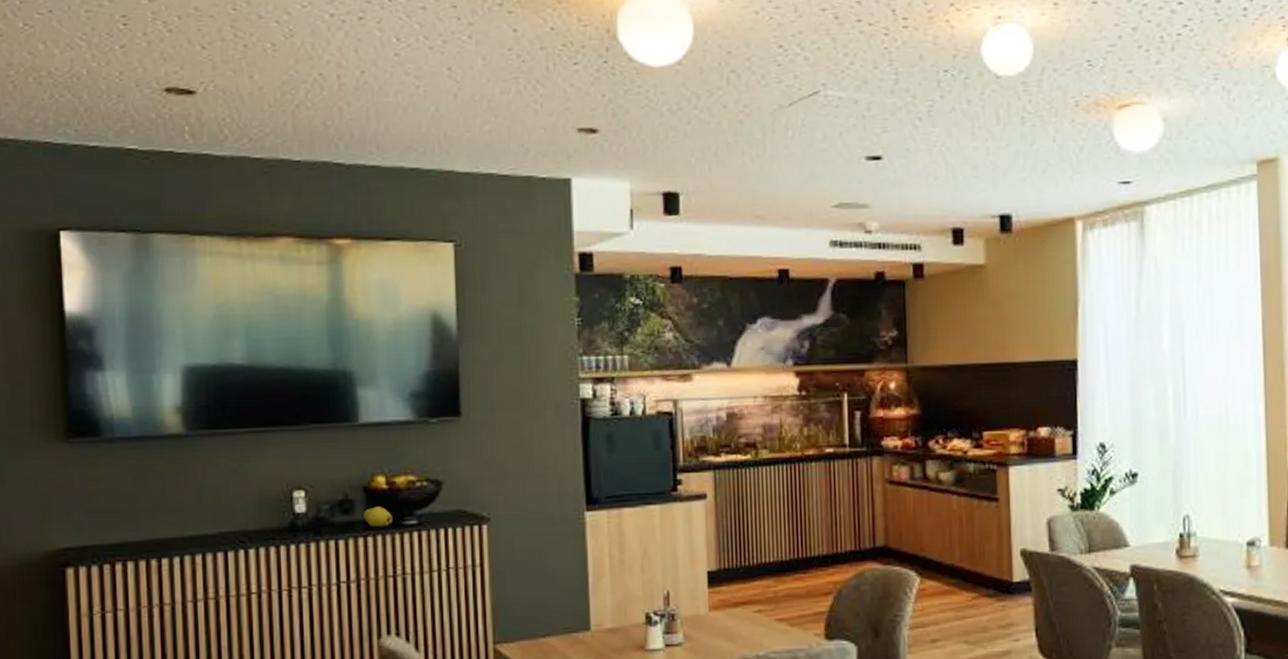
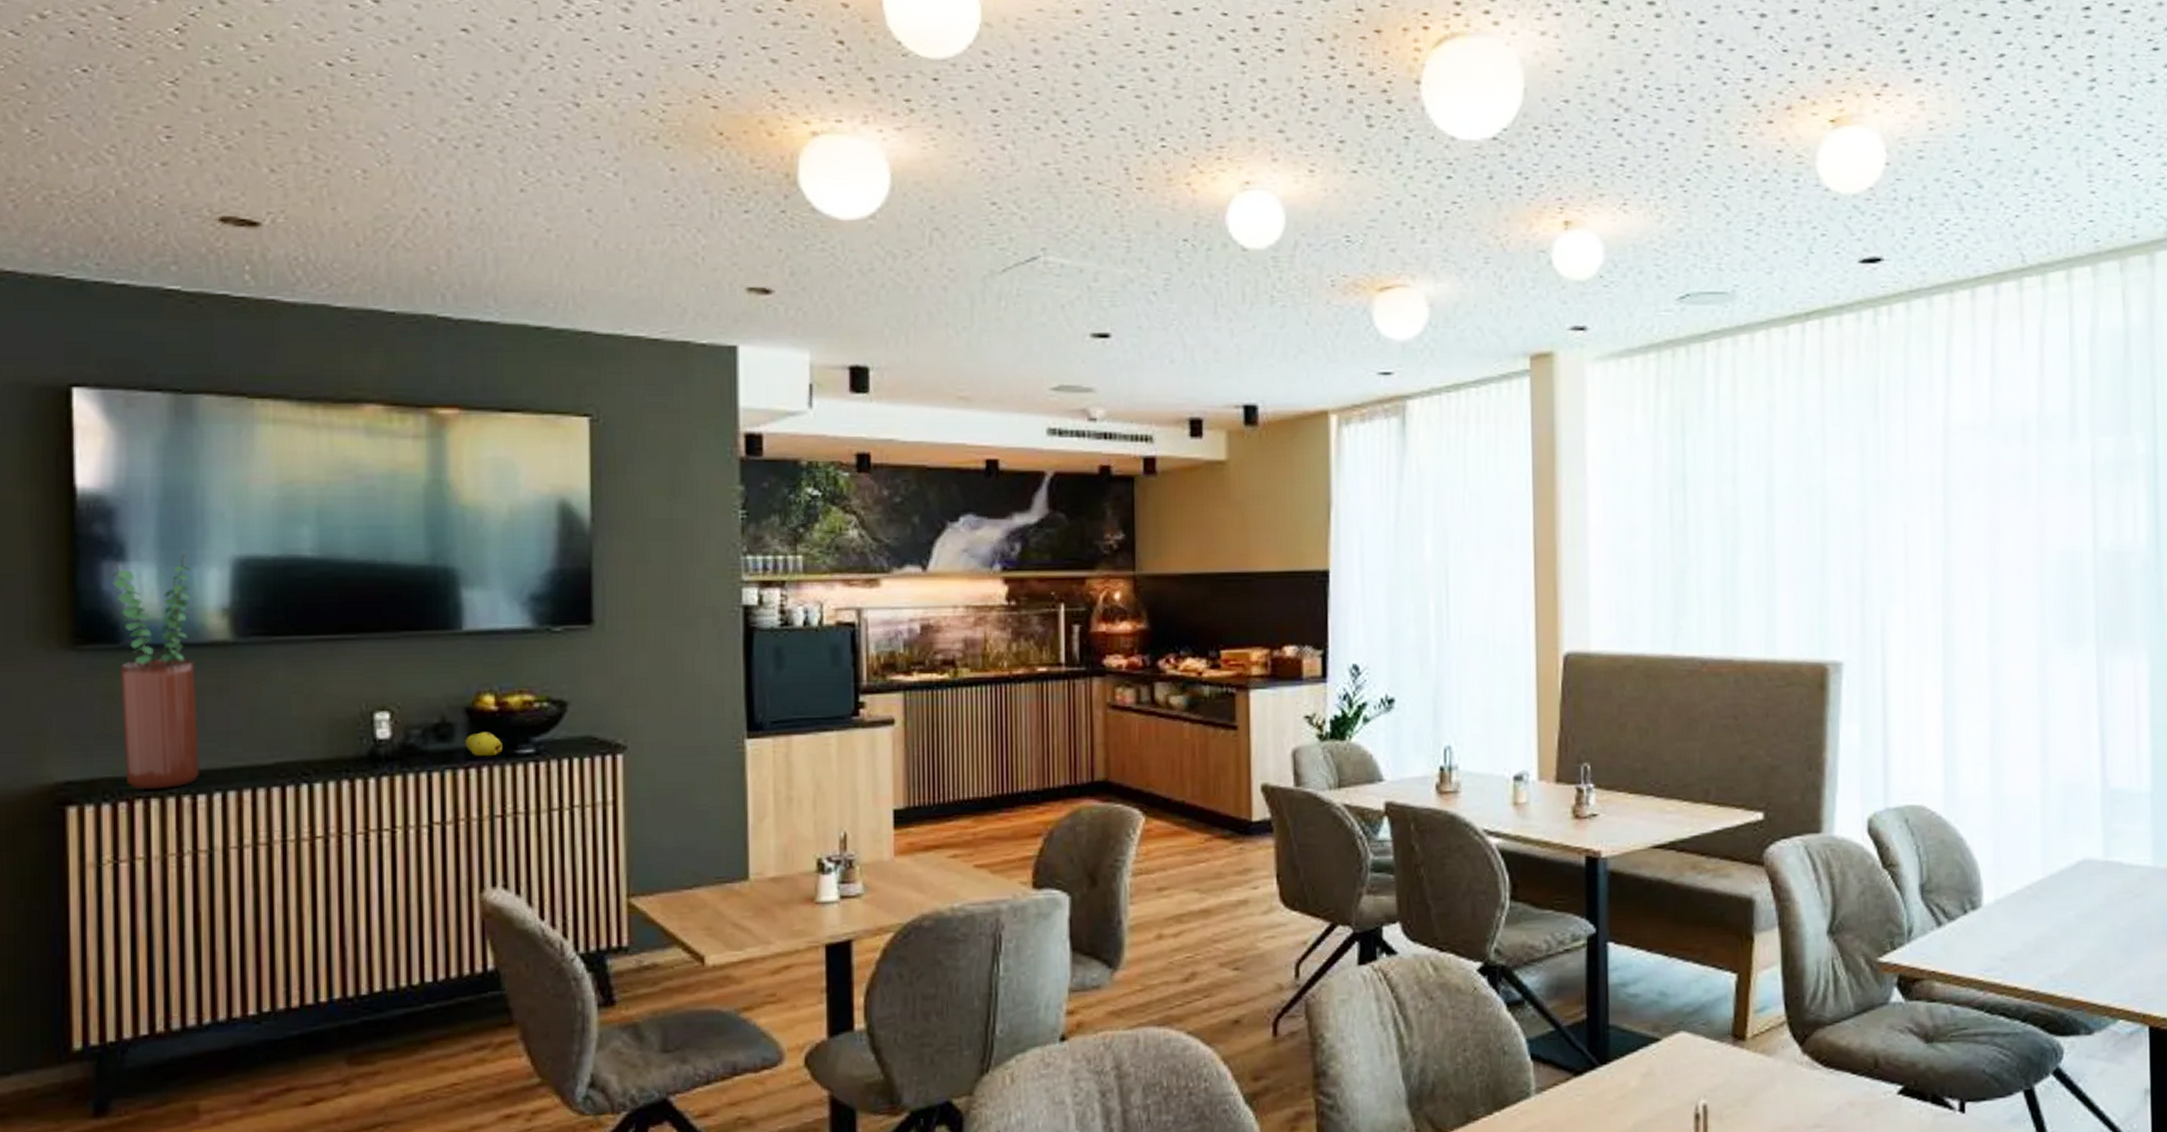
vase: none [90,363,163,555] -> present [108,553,200,790]

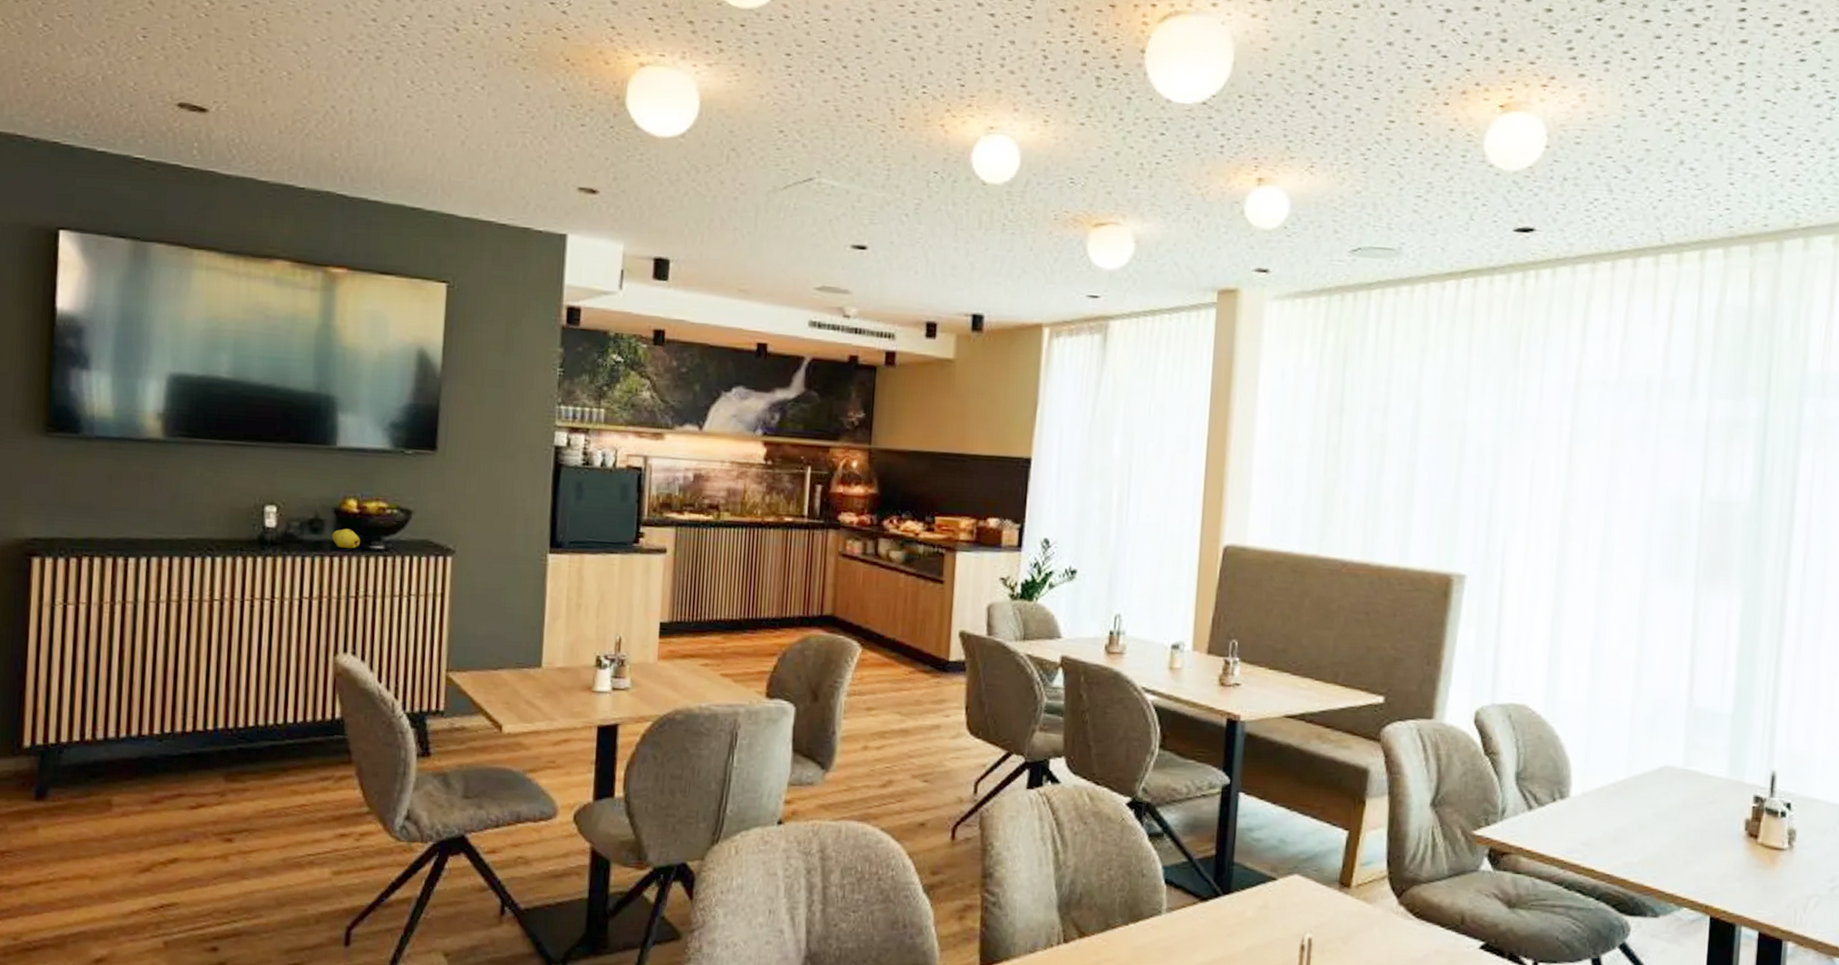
vase: present [108,553,200,790] -> none [75,367,137,551]

